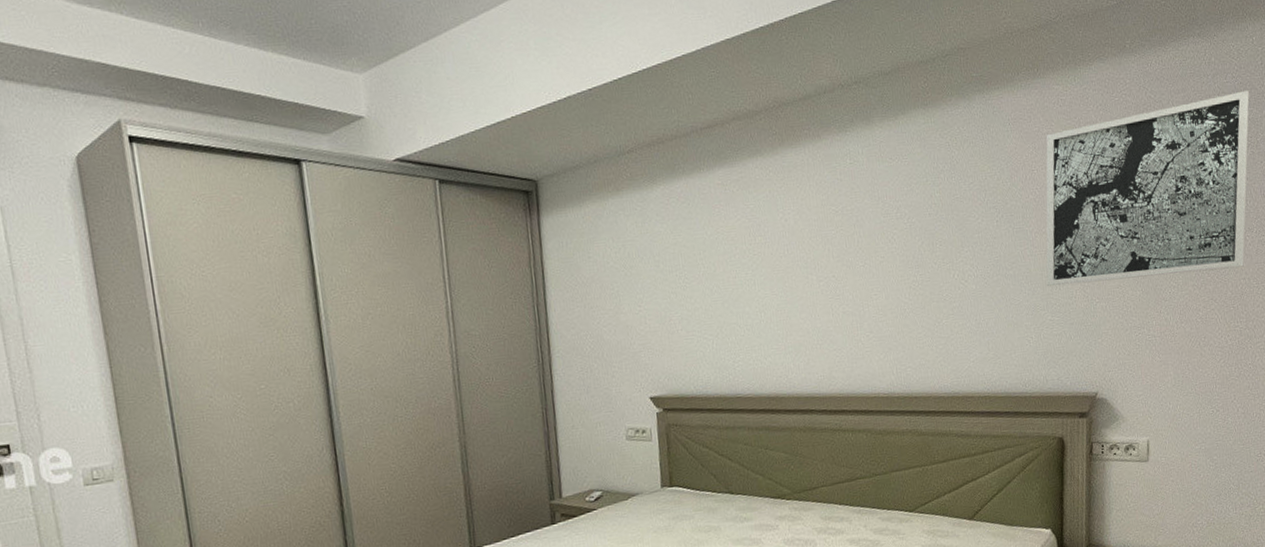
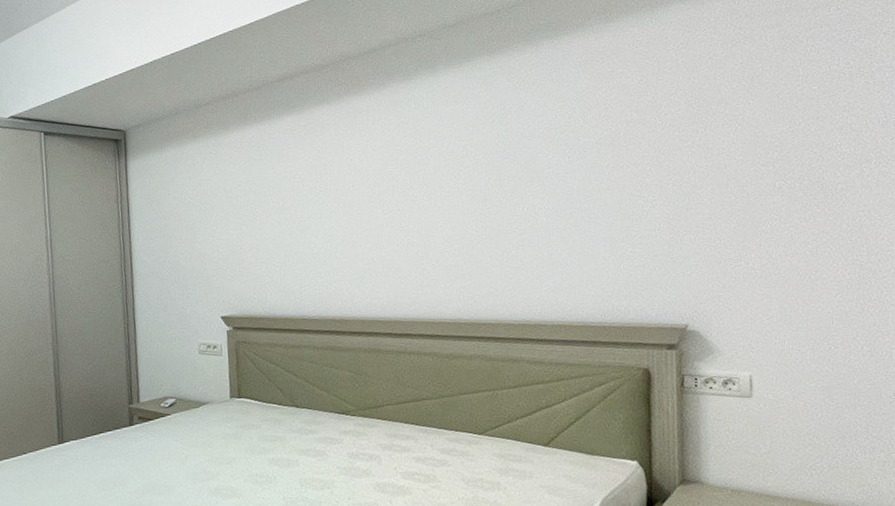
wall art: present [1046,90,1249,286] -> none [621,21,862,219]

